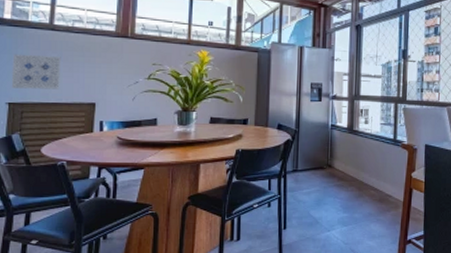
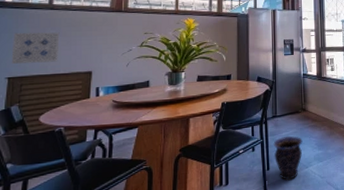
vase: none [291,194,326,242] -> present [273,136,303,180]

